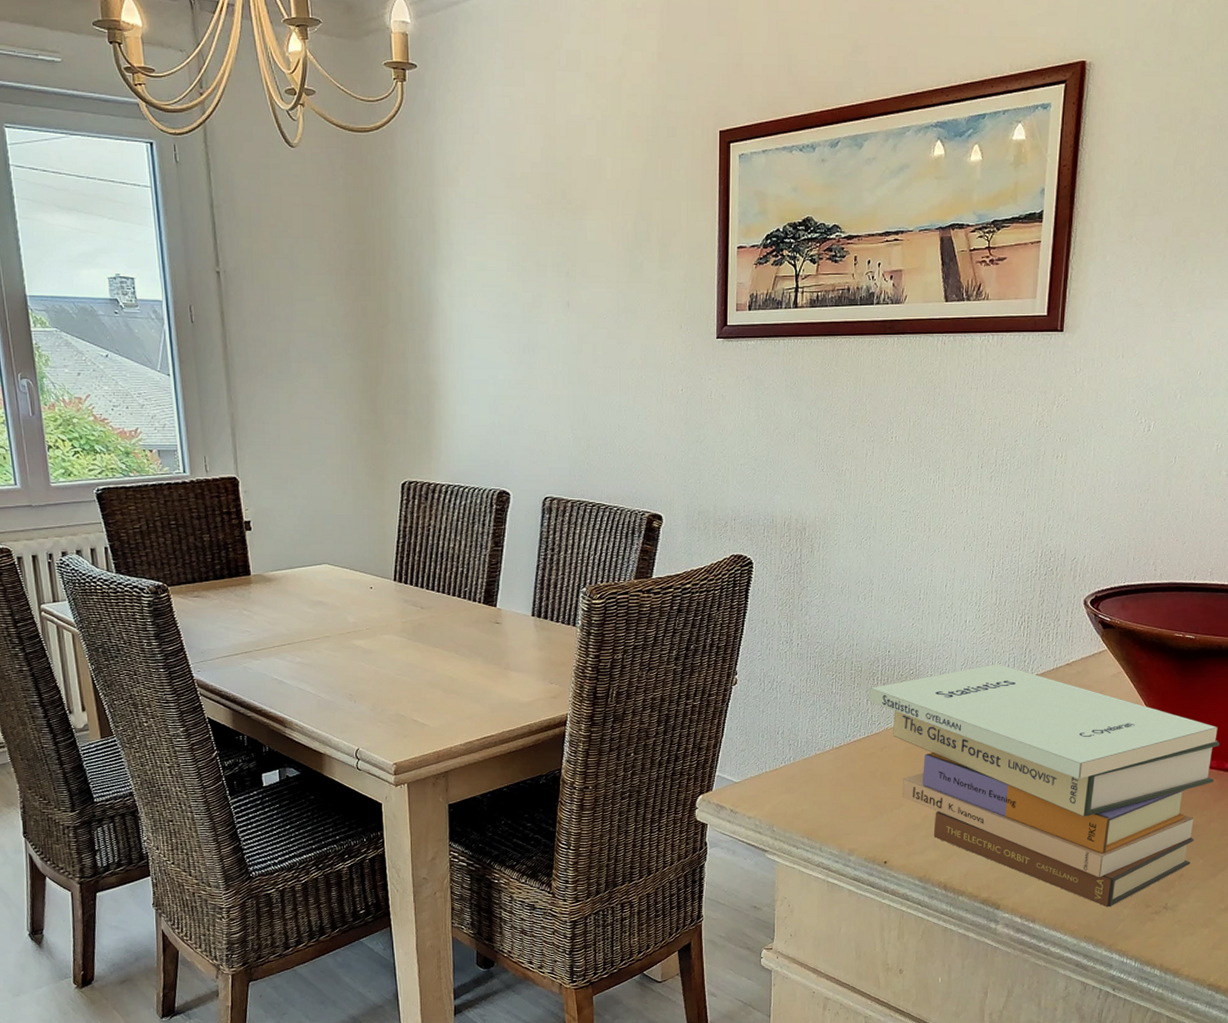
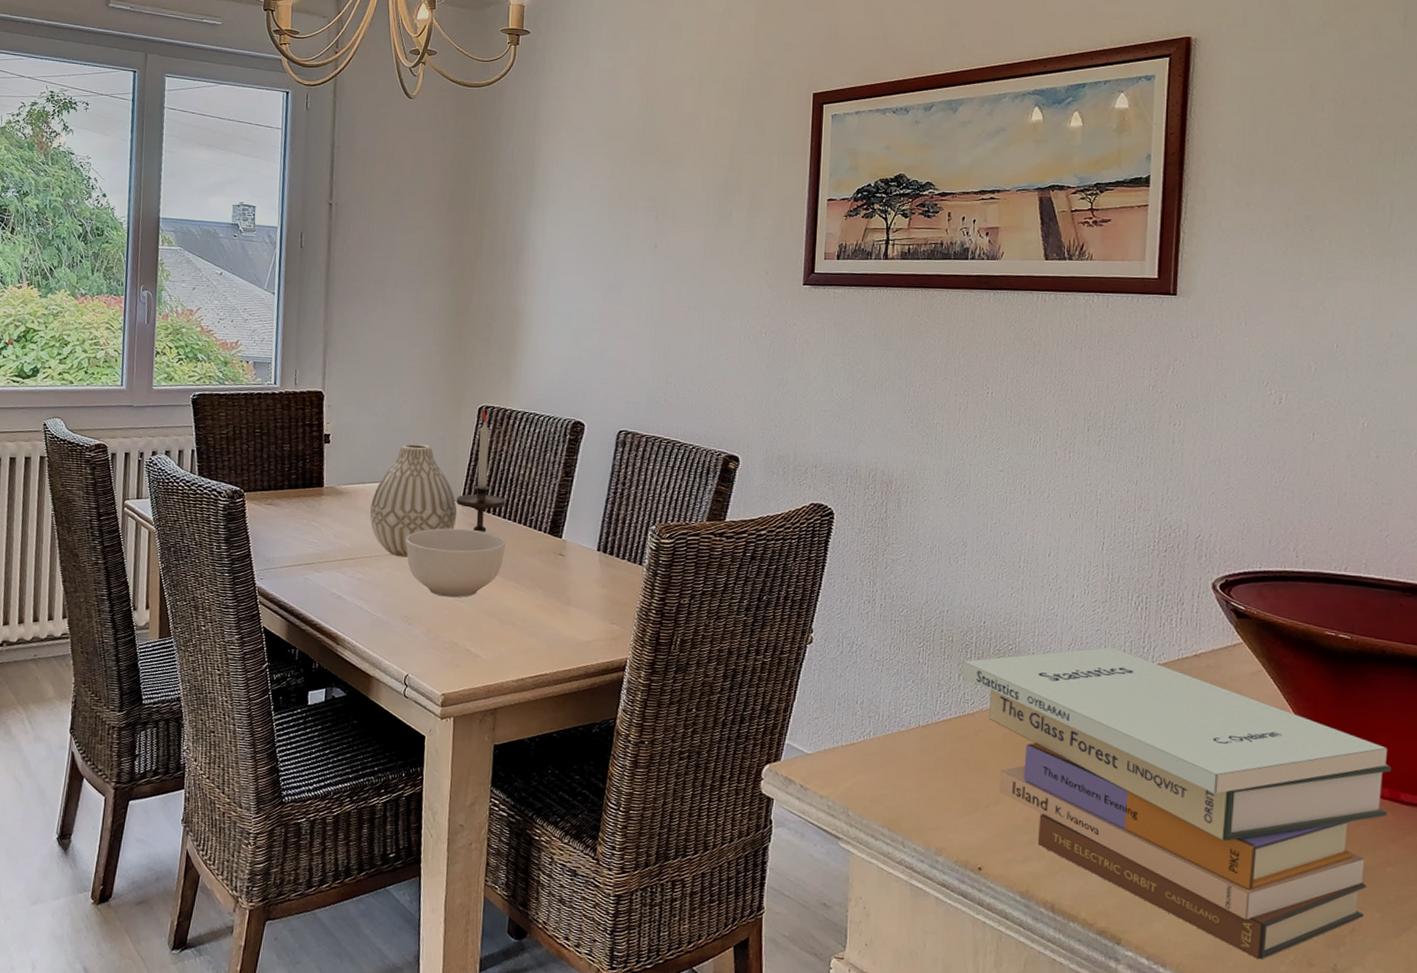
vase: none [301,524,391,638] -> present [369,443,457,558]
bowl: none [341,605,443,673] -> present [405,528,506,598]
candlestick: none [388,484,438,607] -> present [456,408,506,532]

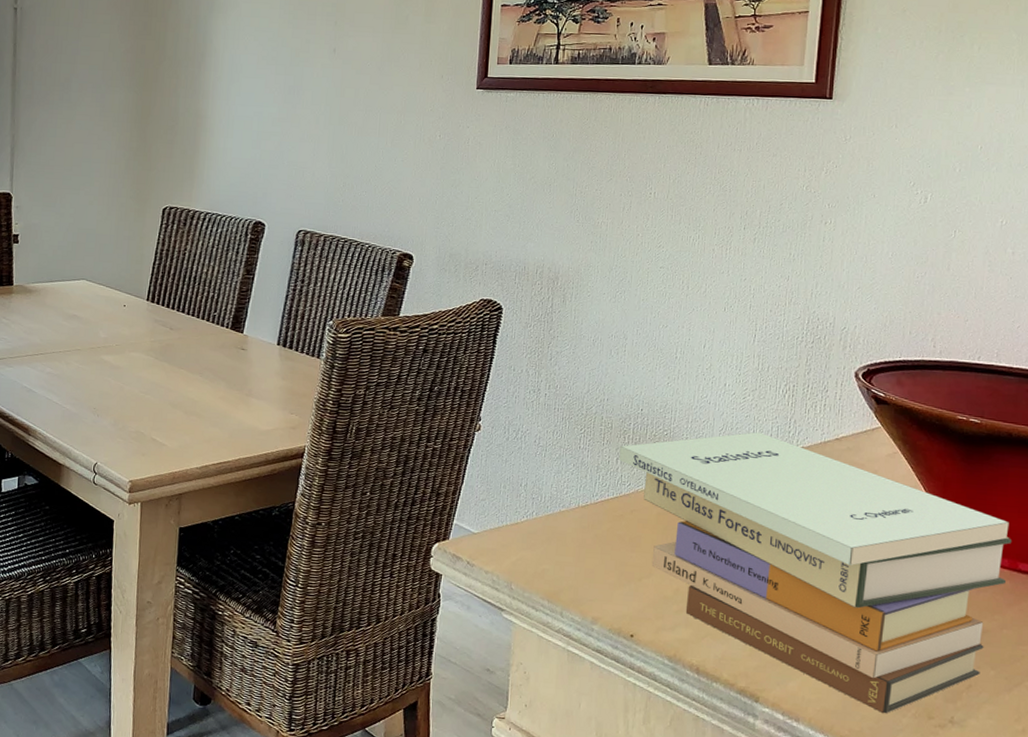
vase: present [369,443,457,558] -> none [58,243,143,353]
bowl: present [405,528,506,598] -> none [93,324,190,390]
candlestick: present [456,408,506,532] -> none [141,209,189,328]

